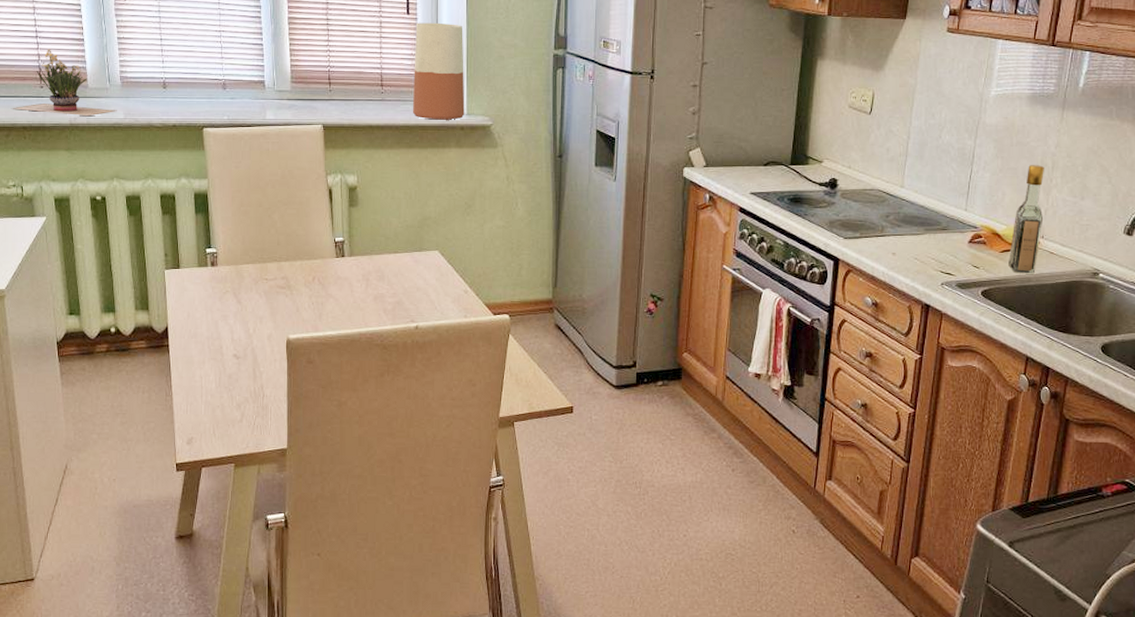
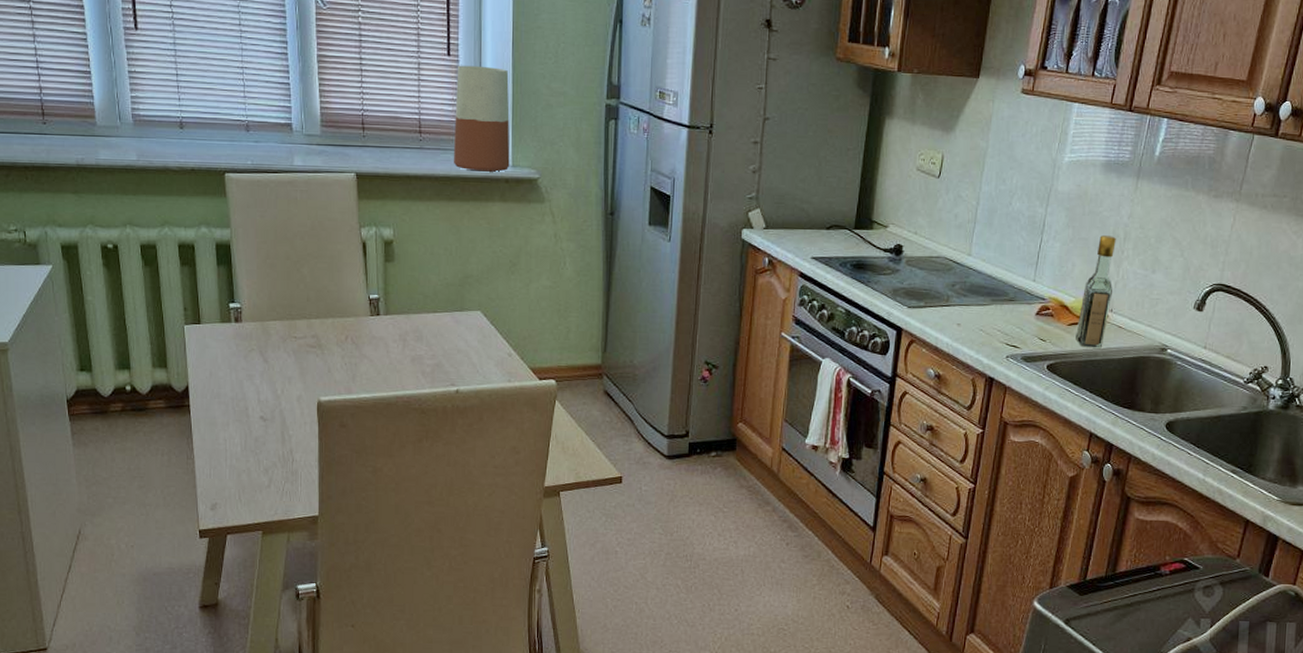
potted flower: present [11,49,117,117] -> none [10,81,129,157]

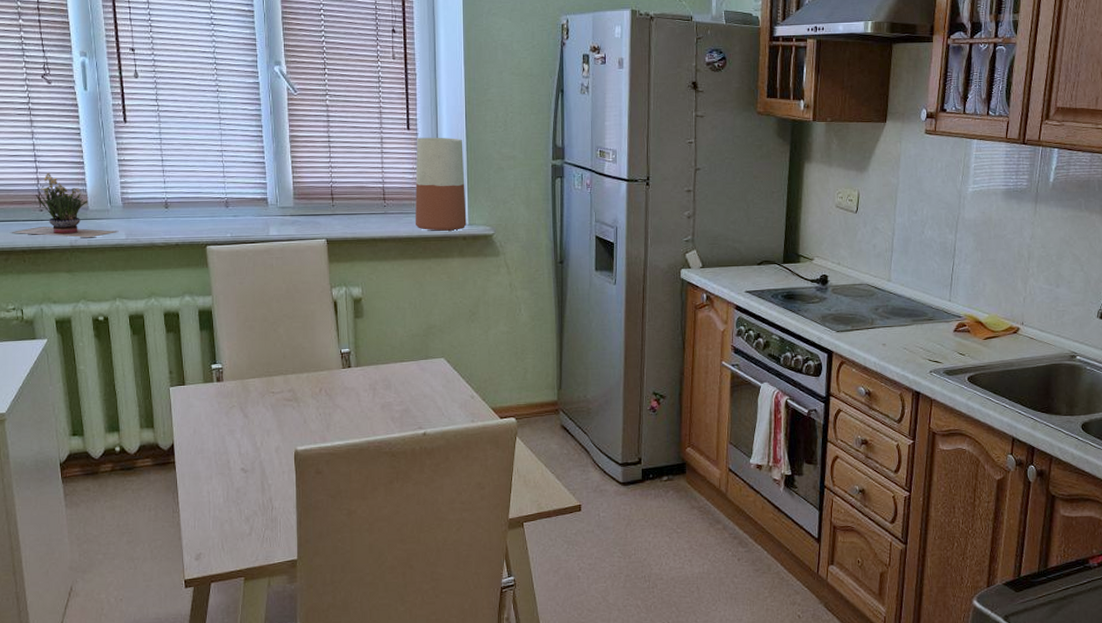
potted flower: none [10,81,129,157] -> present [9,172,119,238]
bottle: present [1076,235,1116,349] -> none [992,256,1023,359]

